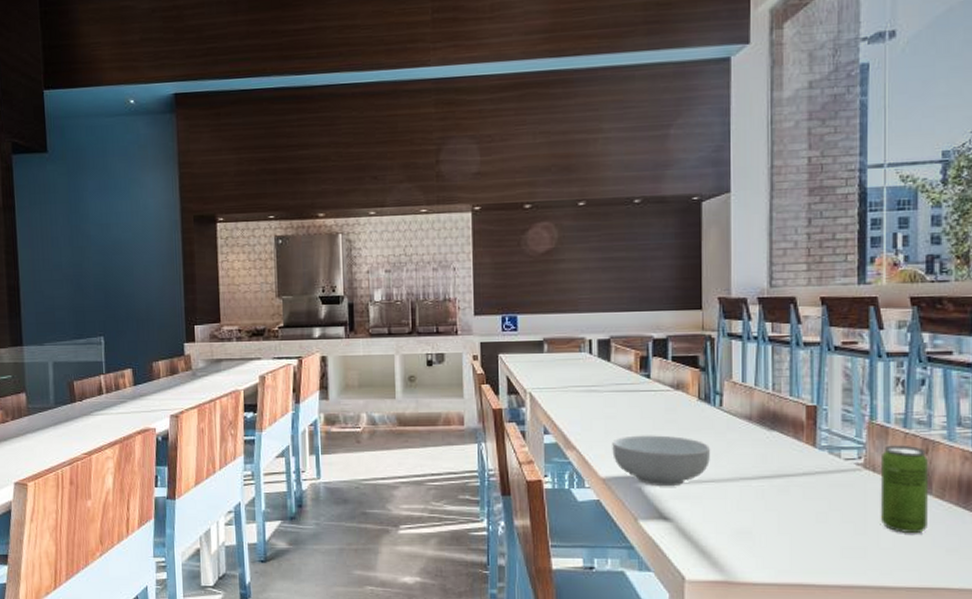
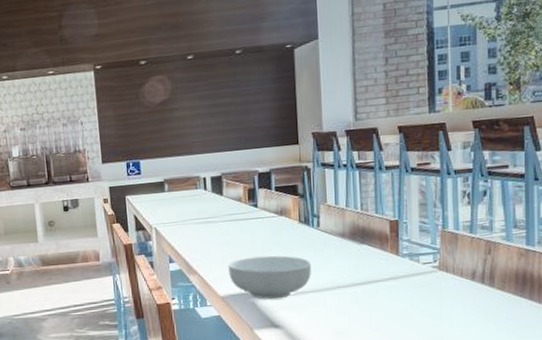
beverage can: present [880,445,930,533] -> none [452,247,492,321]

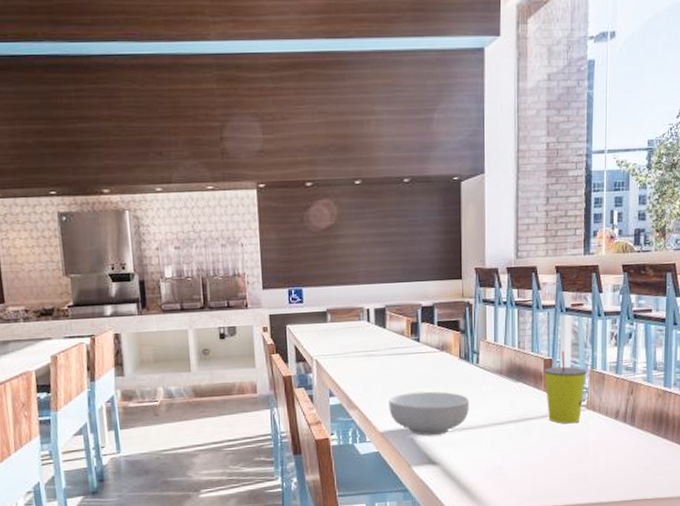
straw: none [389,212,437,286] -> present [543,351,587,424]

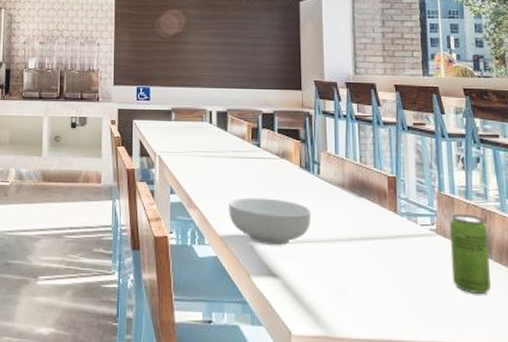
straw: present [543,351,587,424] -> none [387,170,434,248]
beverage can: none [598,387,634,459] -> present [450,213,491,294]

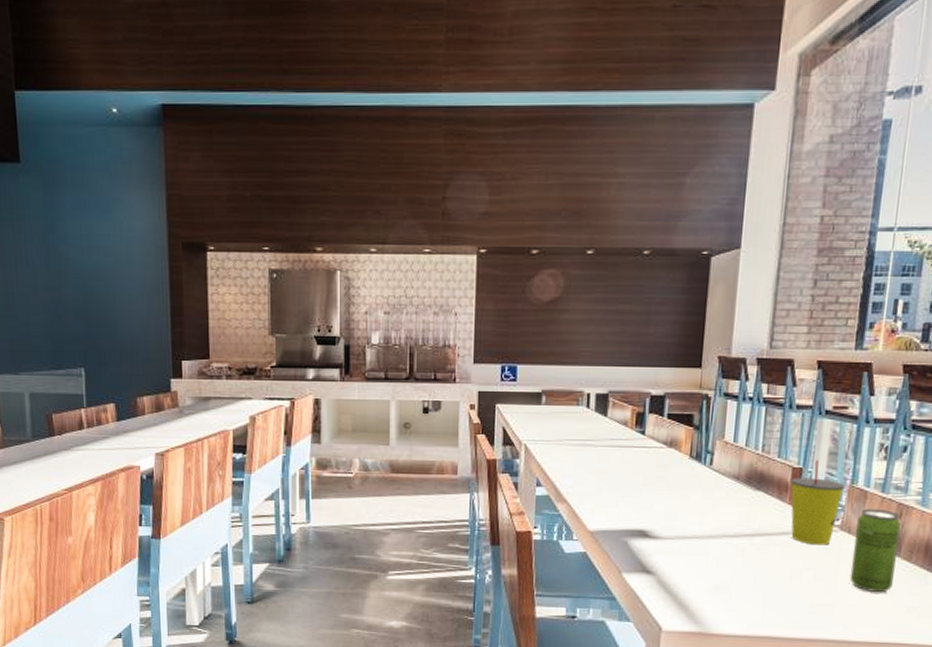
cereal bowl: present [228,197,312,246] -> none [602,490,698,542]
straw: none [387,170,434,248] -> present [790,460,845,545]

